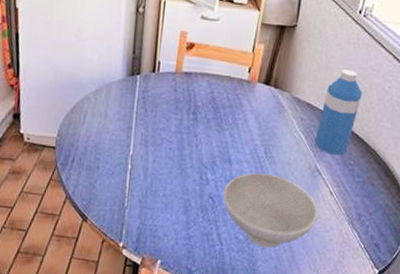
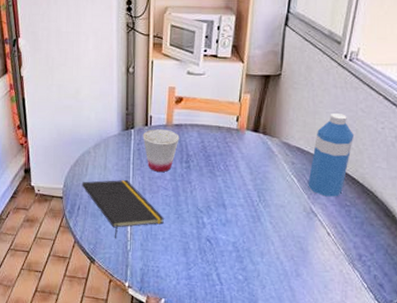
notepad: none [78,130,167,194] -> present [81,180,165,238]
cup: none [149,76,188,124] -> present [142,129,179,173]
bowl: present [222,172,319,249] -> none [219,215,317,288]

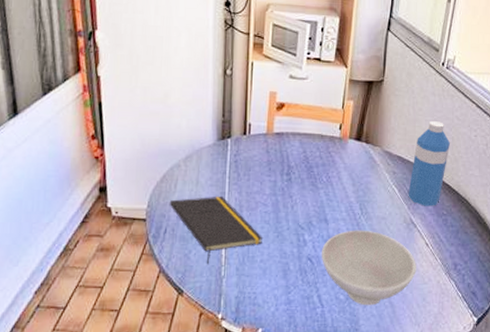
cup: present [142,129,179,173] -> none [240,138,280,187]
bowl: none [219,215,317,288] -> present [321,230,416,306]

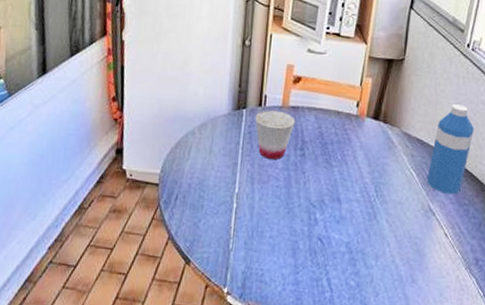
notepad: present [169,197,264,264] -> none [182,166,274,235]
cup: none [240,138,280,187] -> present [255,110,295,160]
bowl: present [321,230,416,306] -> none [332,212,434,296]

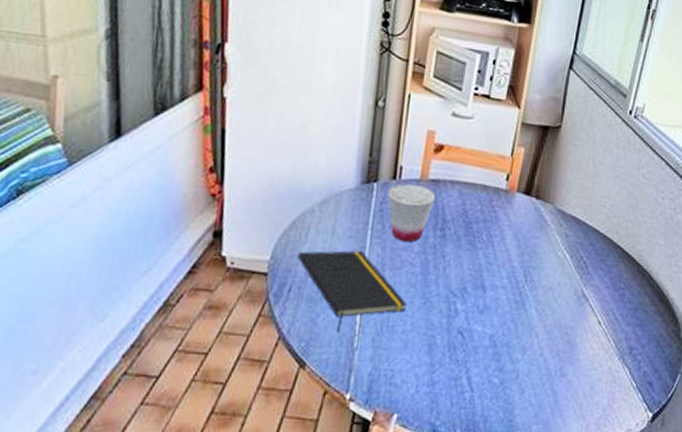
notepad: none [182,166,274,235] -> present [297,251,408,332]
water bottle: present [427,104,474,195] -> none [581,178,633,278]

